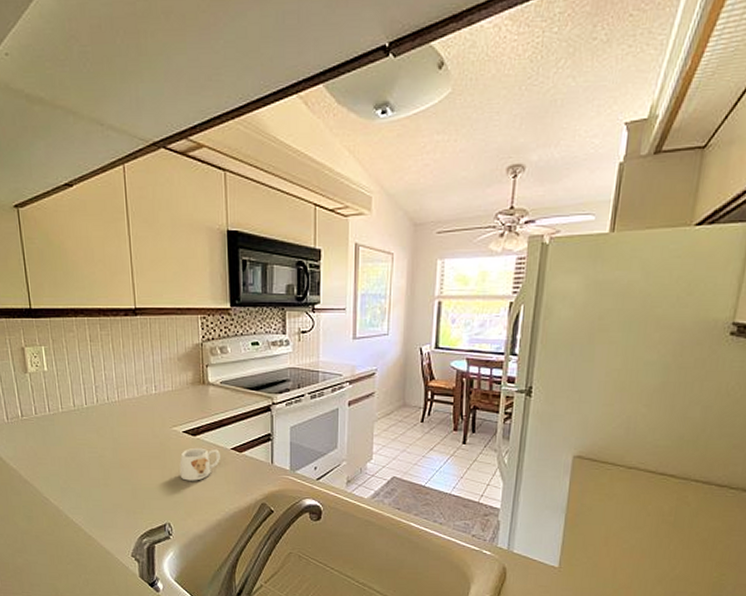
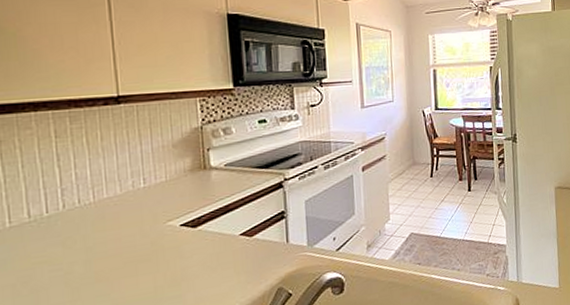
mug: present [179,447,220,481] -> none [176,238,227,282]

